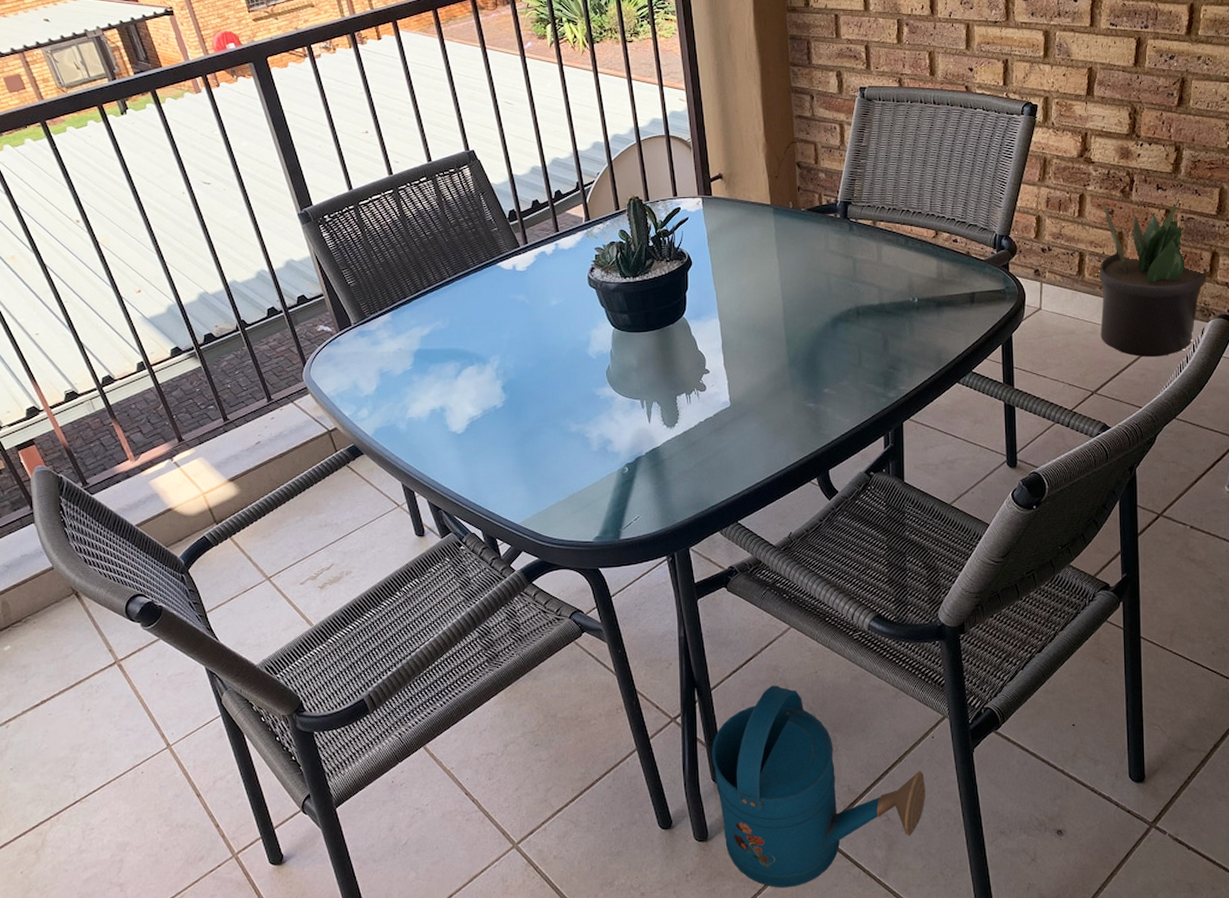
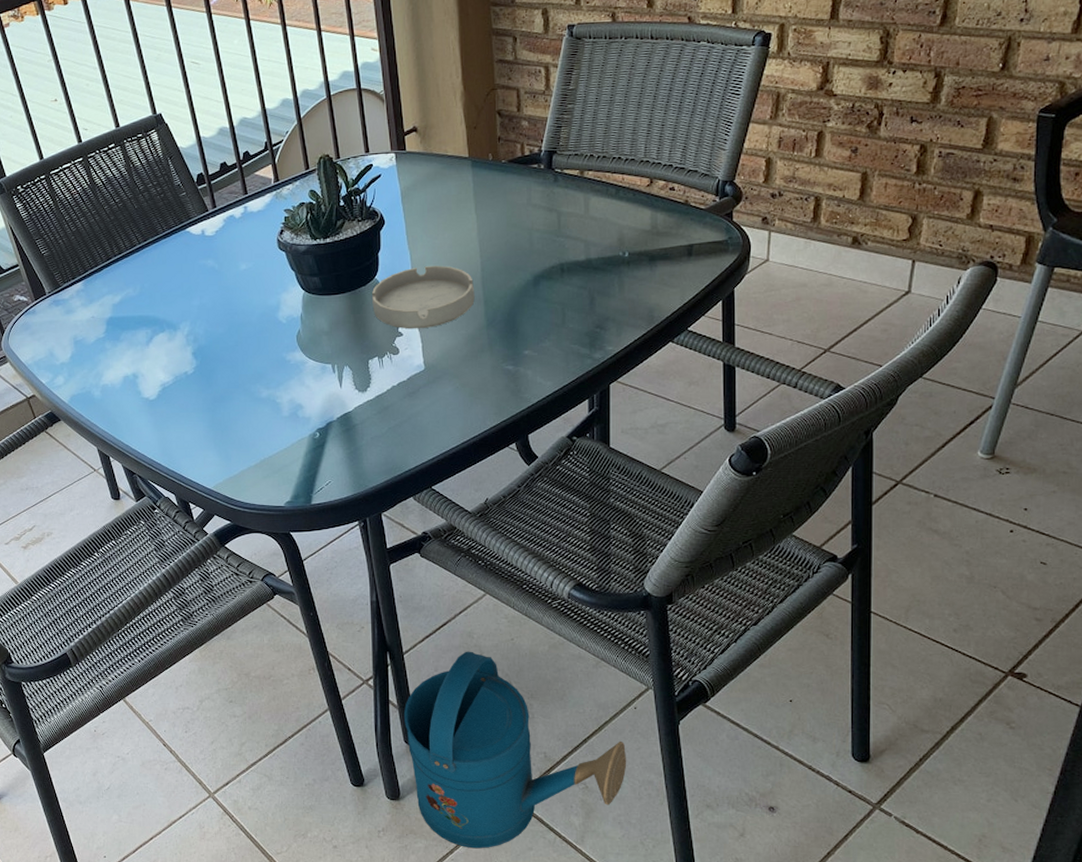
ashtray: none [680,306,778,367] -> present [372,266,475,329]
planter: present [1099,199,1207,357] -> none [837,132,968,310]

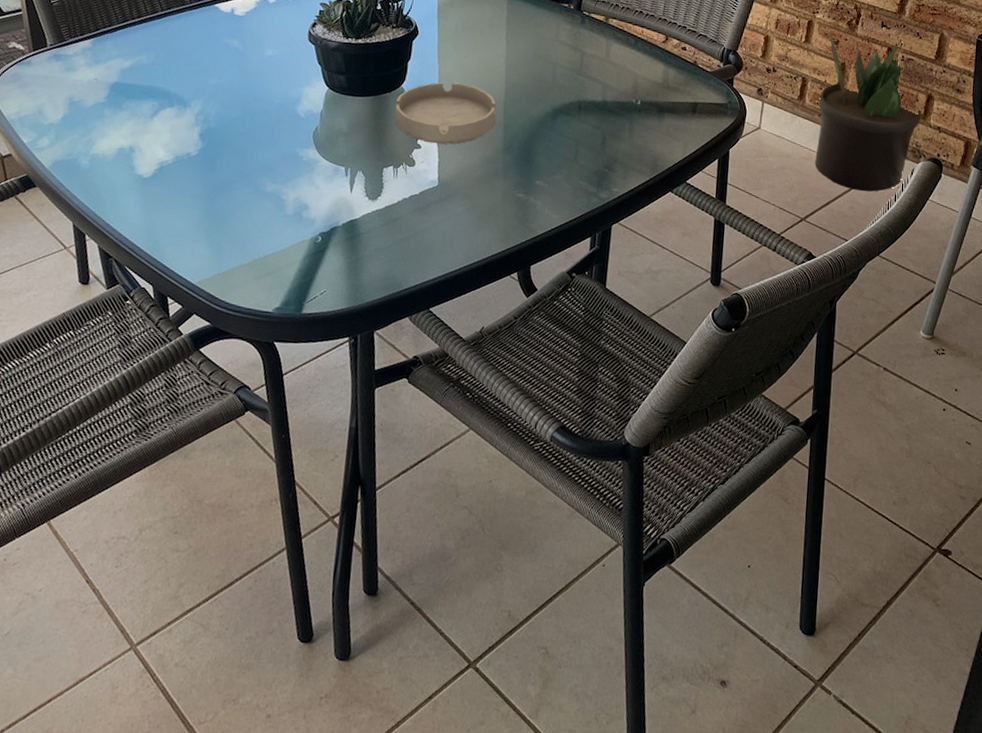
watering can: present [403,651,627,849] -> none [366,491,590,722]
planter: none [837,132,968,310] -> present [815,28,922,192]

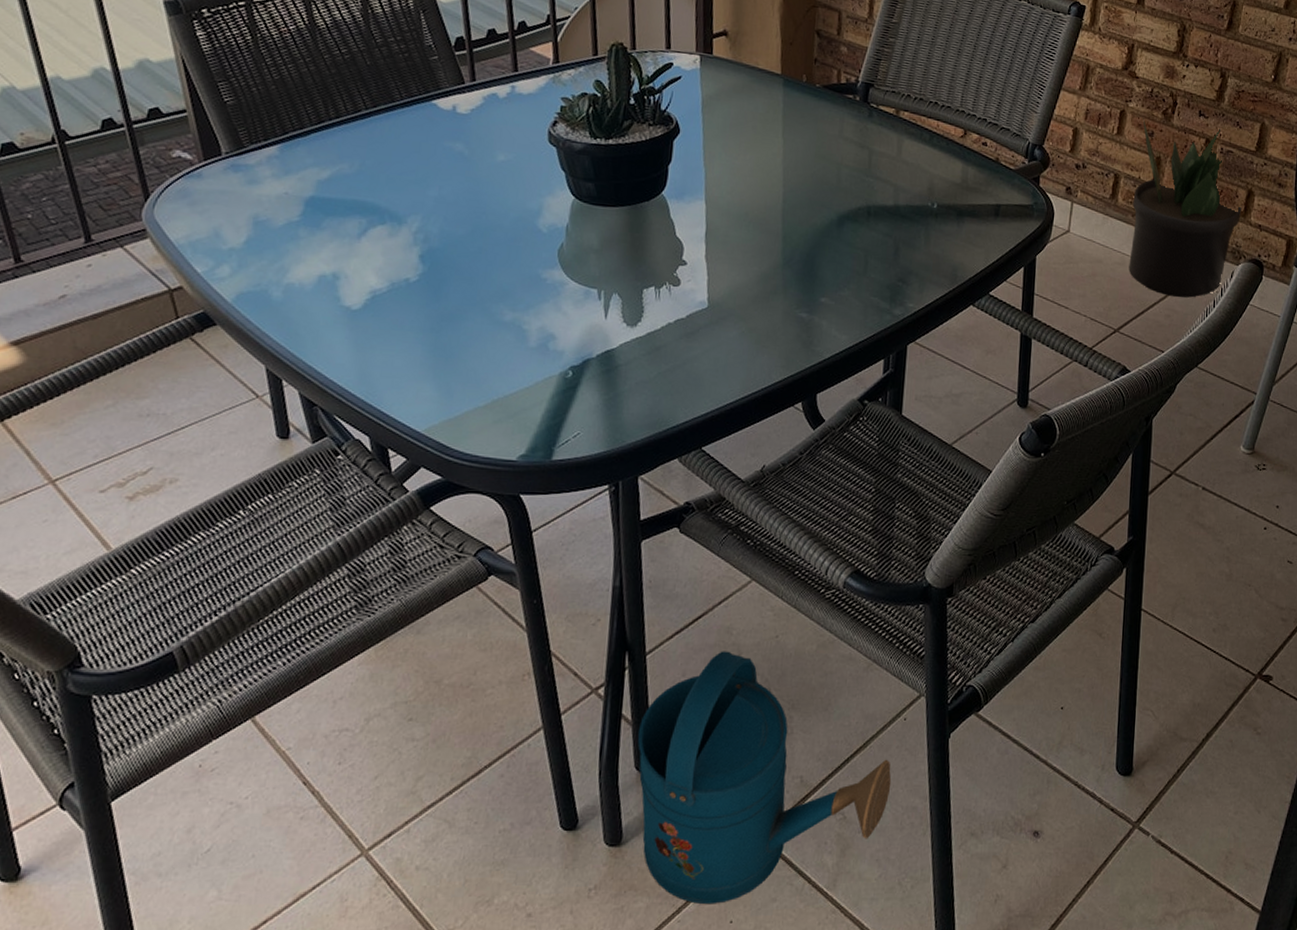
watering can: none [366,491,590,722] -> present [637,651,892,905]
ashtray: present [394,82,497,145] -> none [654,188,774,260]

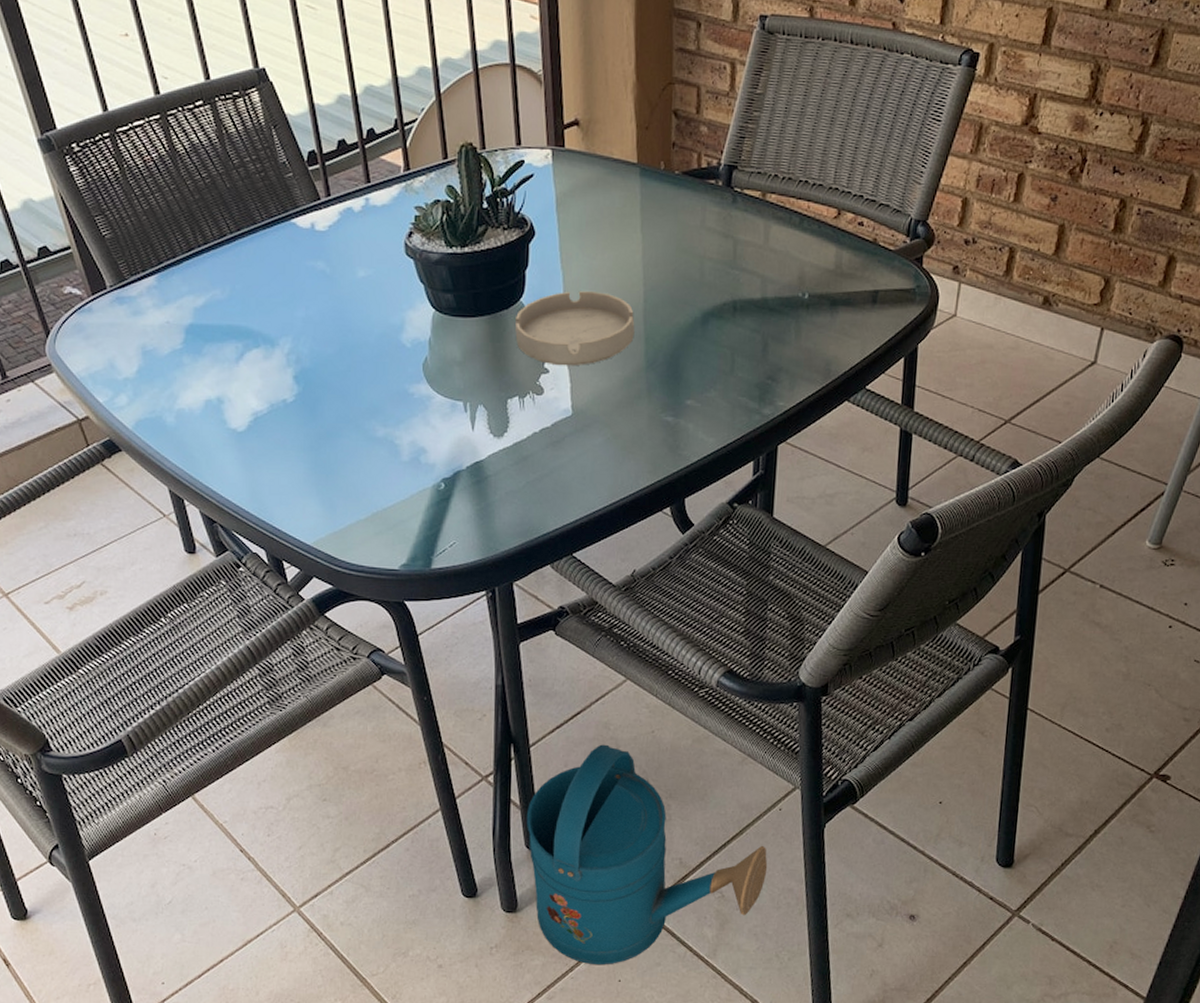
ashtray: none [654,188,774,260] -> present [515,291,635,366]
planter: present [1128,118,1242,298] -> none [1023,181,1161,382]

